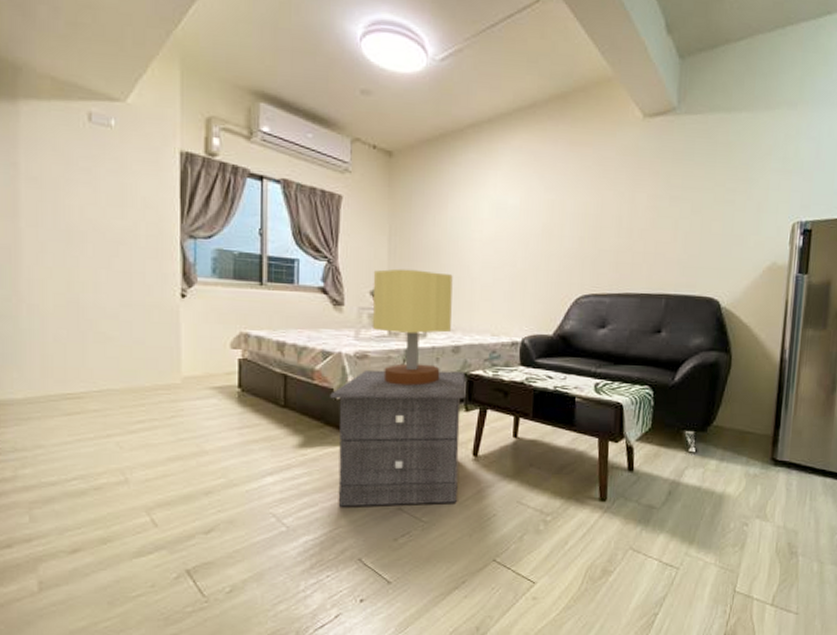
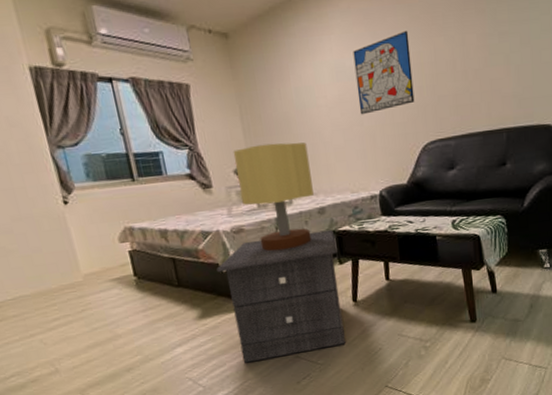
wall art: none [514,179,578,256] -> present [353,31,415,115]

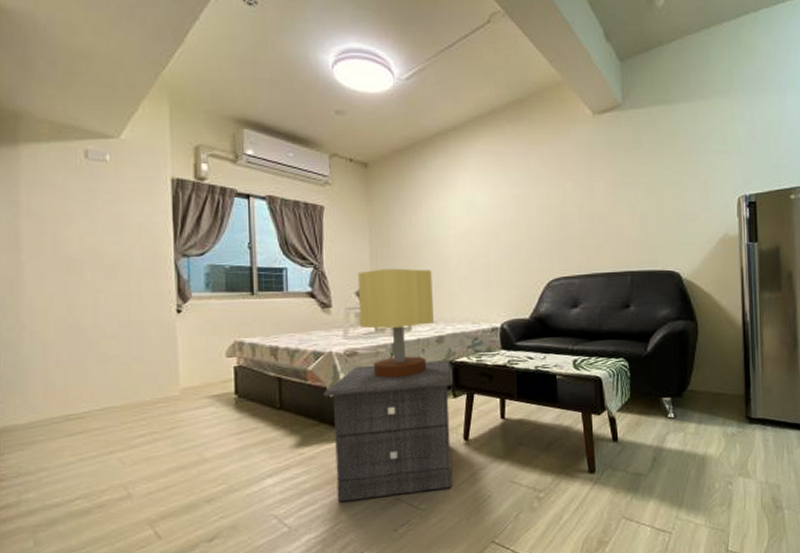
wall art: present [353,31,415,115] -> none [485,174,542,248]

